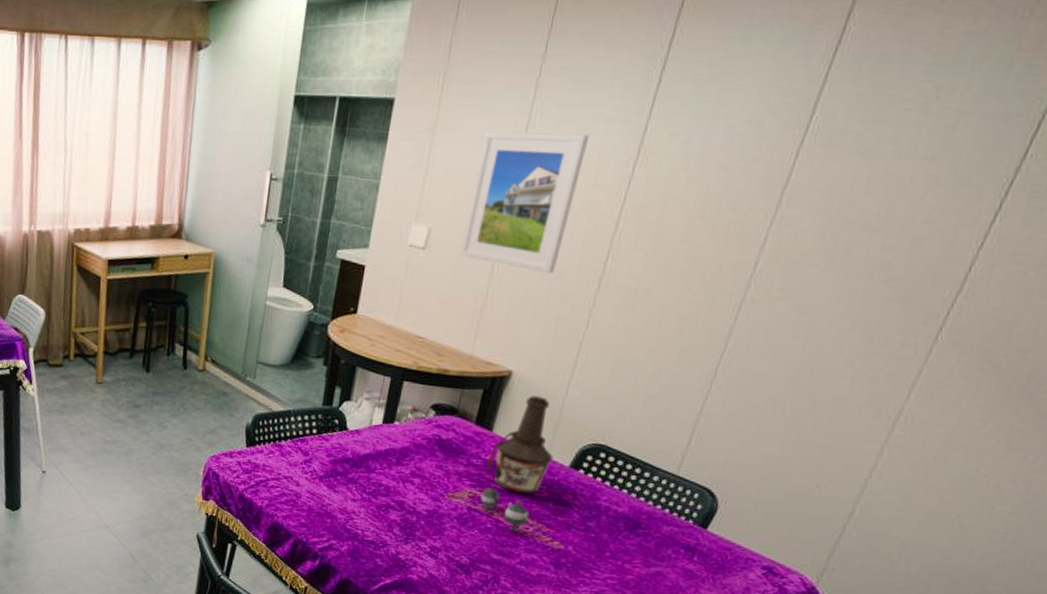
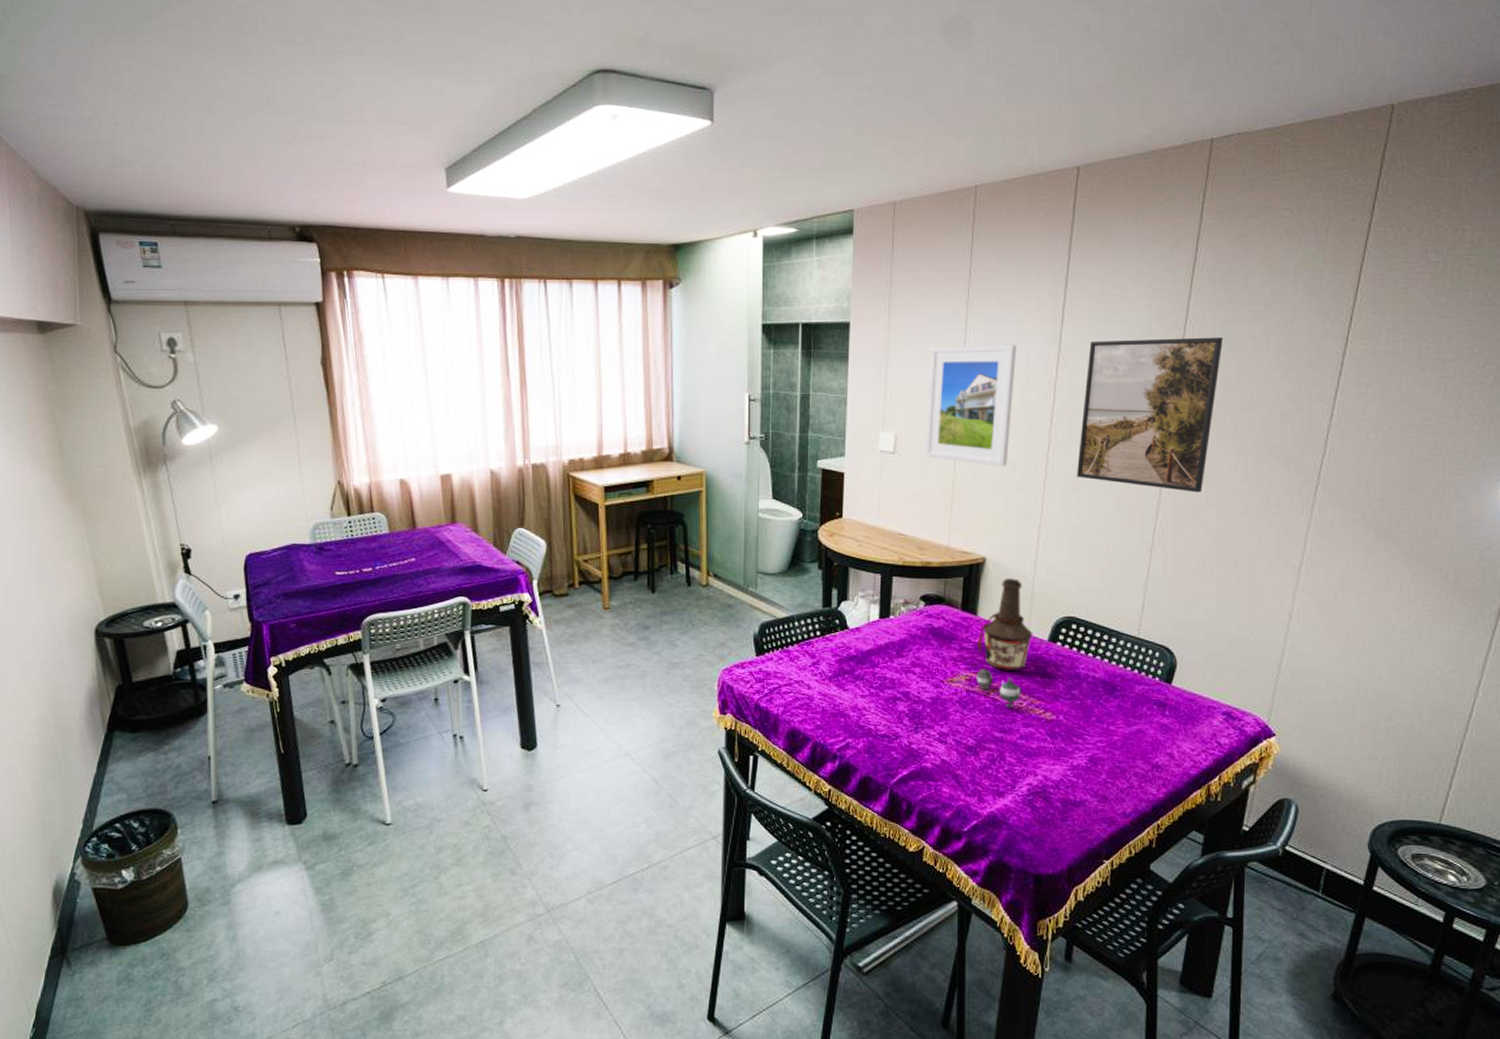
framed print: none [635,135,856,322] -> present [1076,337,1223,493]

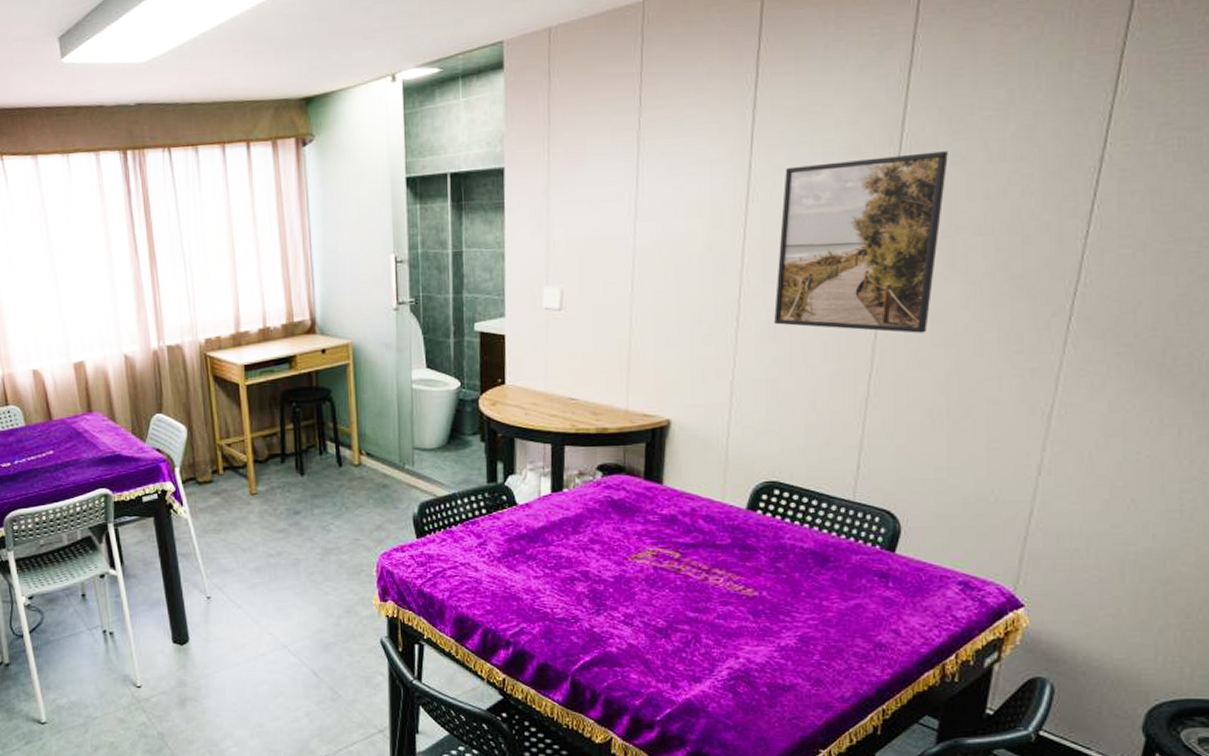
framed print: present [924,344,1017,467] -> none [595,178,699,318]
teapot: present [976,668,1022,708] -> none [664,542,718,585]
bottle: present [977,578,1033,672] -> none [663,441,729,545]

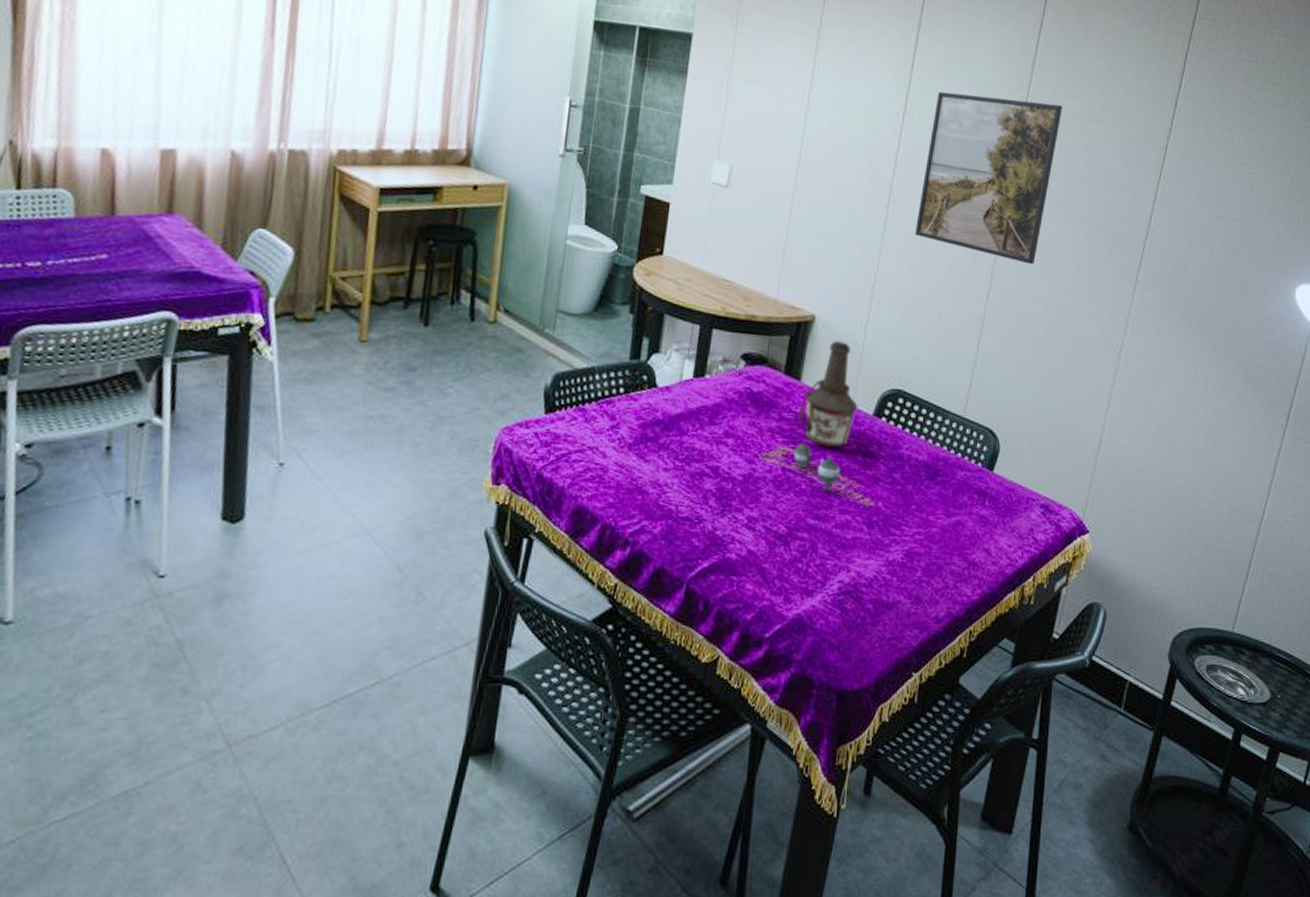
bottle: none [663,441,729,545] -> present [797,341,858,449]
teapot: none [664,542,718,585] -> present [794,443,842,491]

